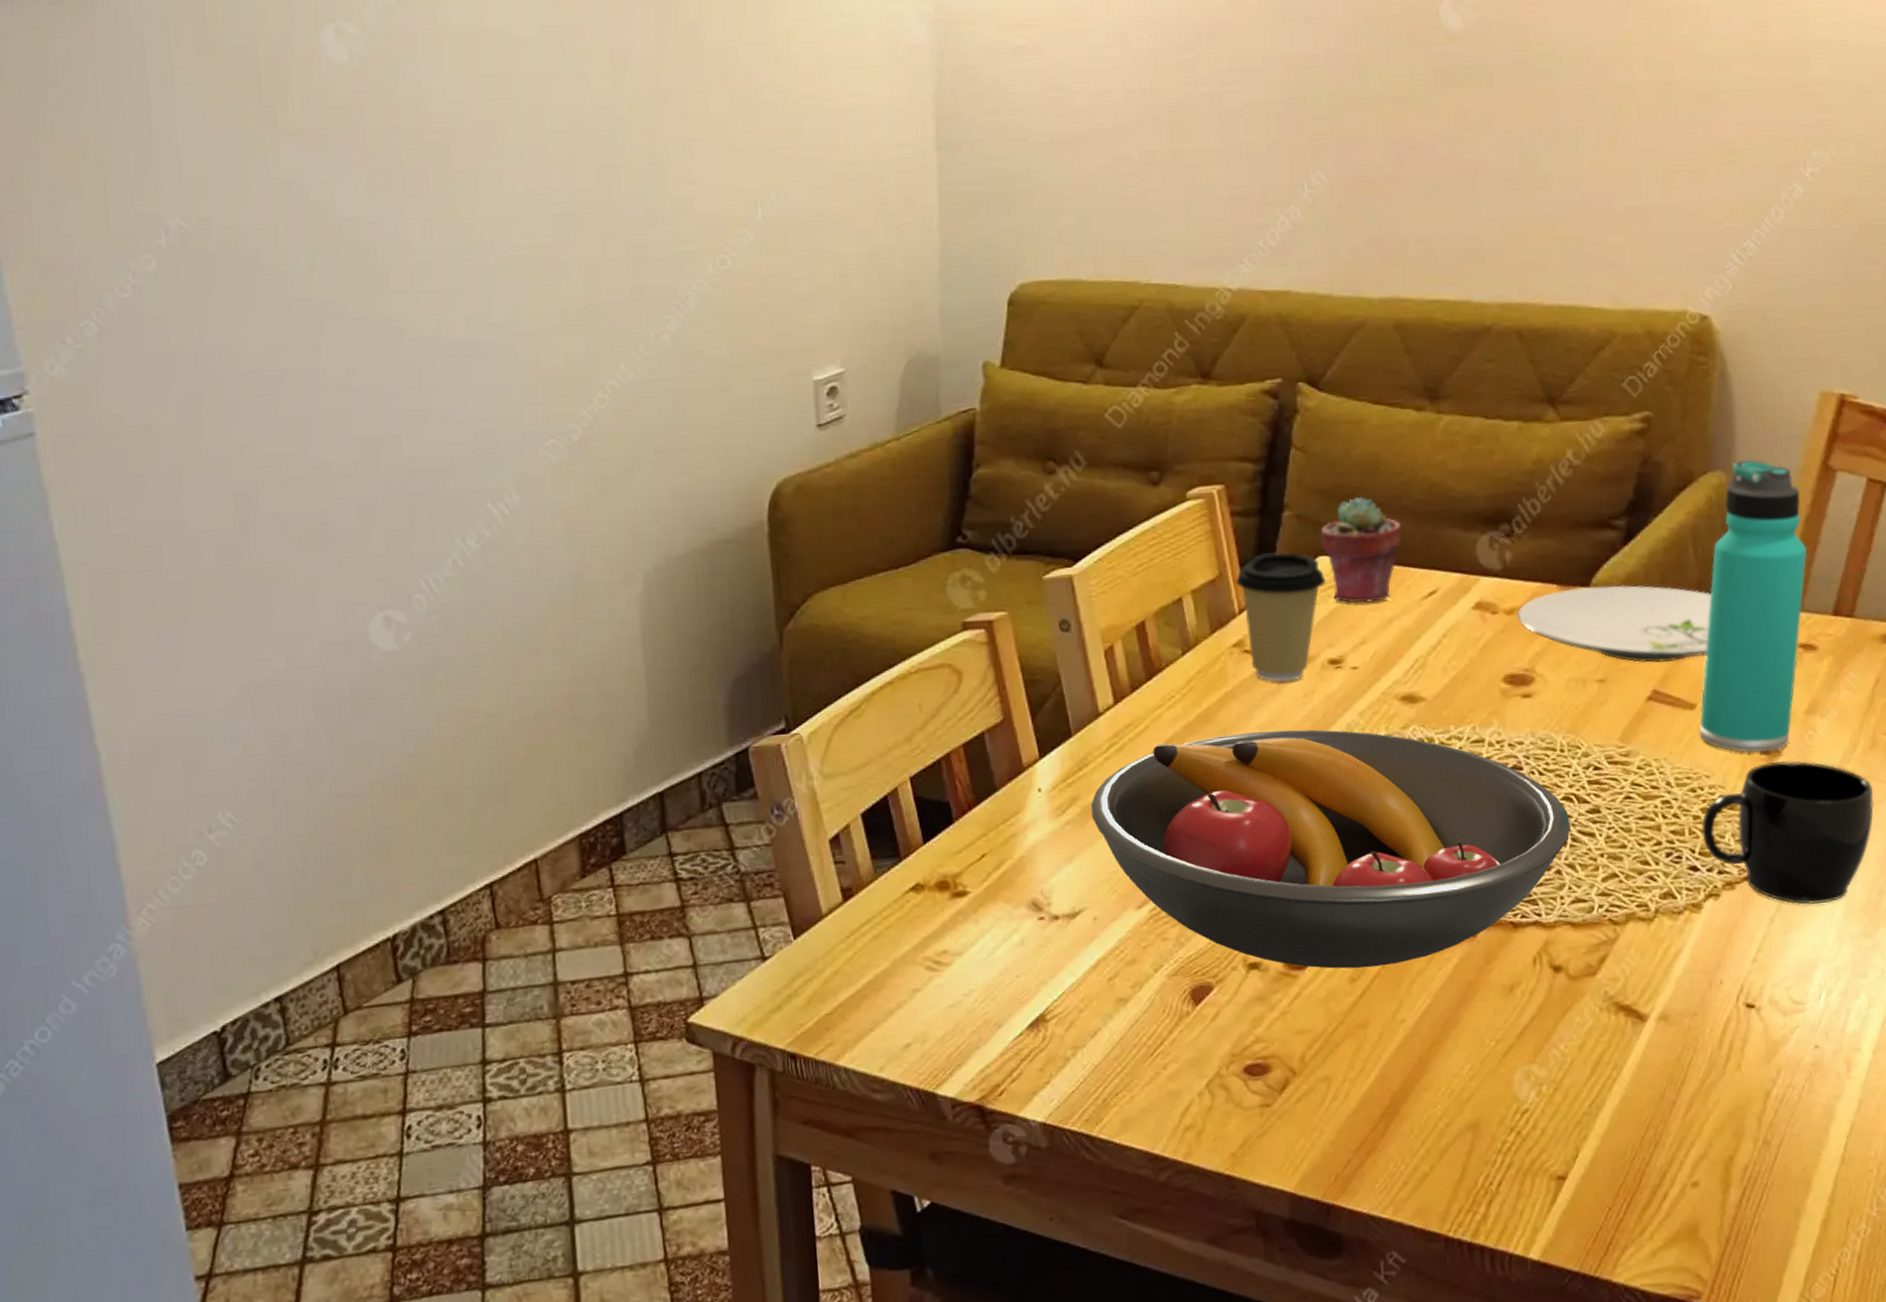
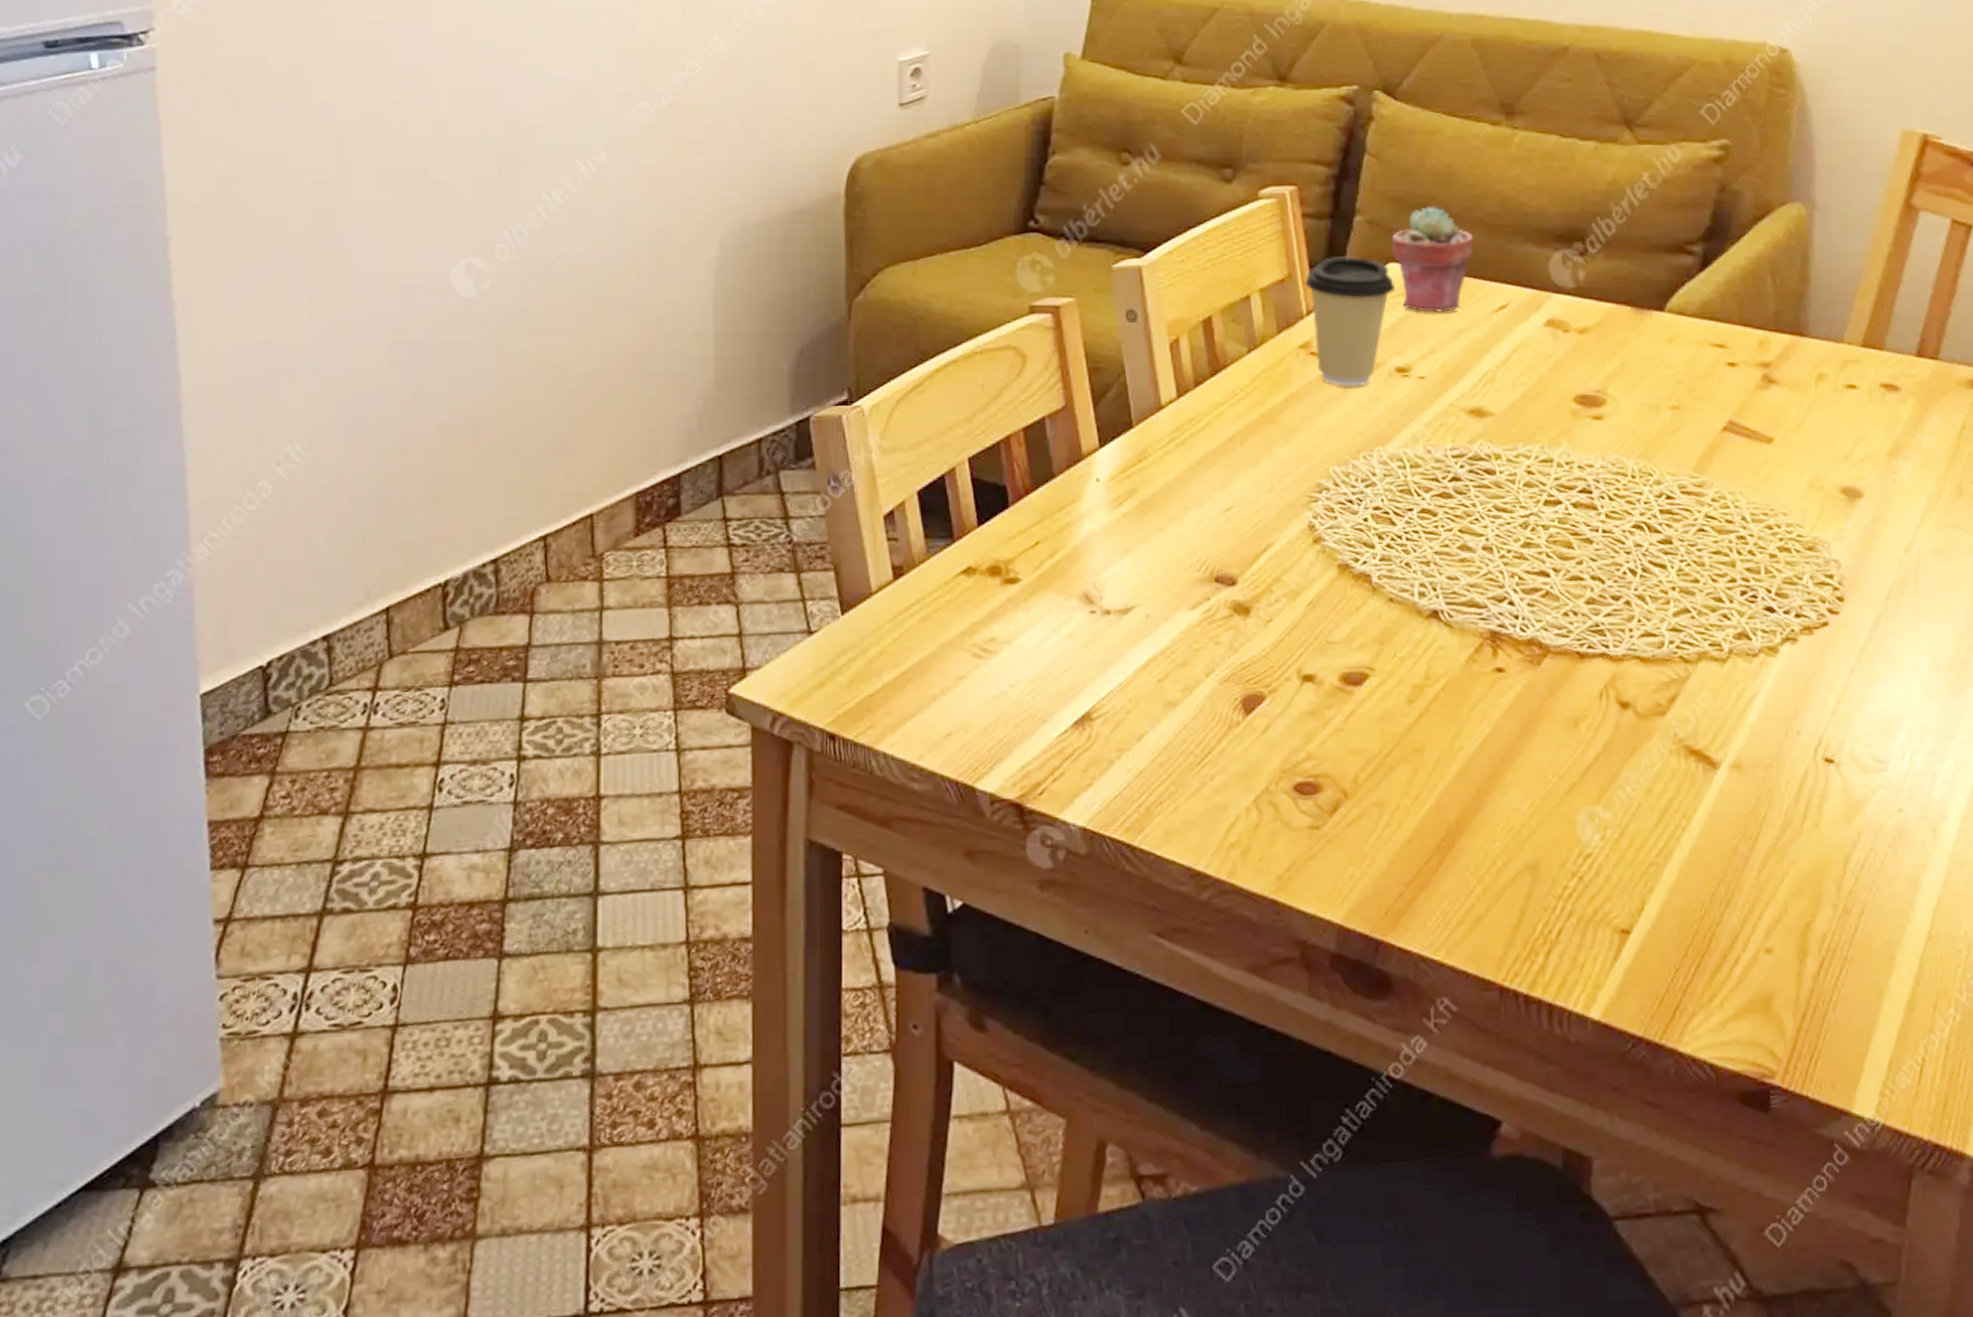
fruit bowl: present [1091,729,1571,969] -> none [1149,435,1642,689]
plate: present [1516,585,1712,663] -> none [1589,311,1790,394]
thermos bottle: present [1699,459,1807,753] -> none [1776,193,1890,492]
mug: present [1701,761,1874,905] -> none [1778,503,1961,657]

